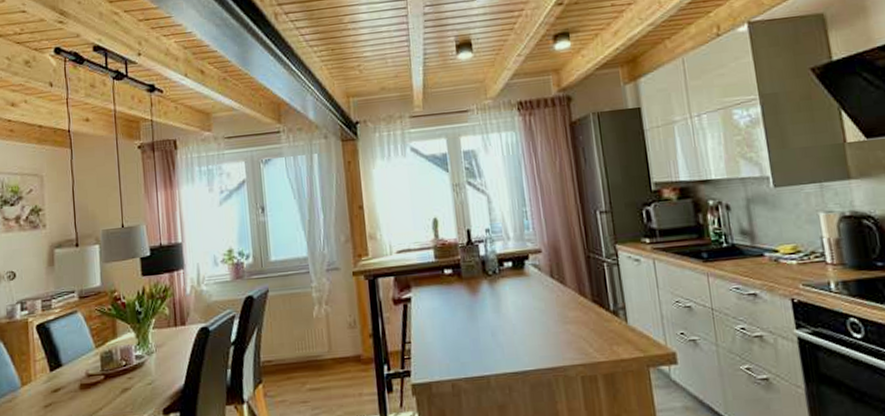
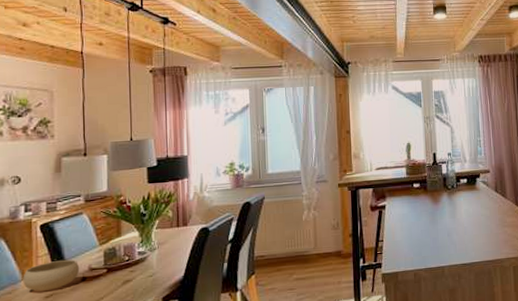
bowl: none [22,364,77,400] -> present [23,259,80,291]

